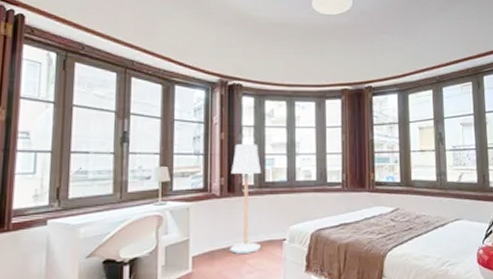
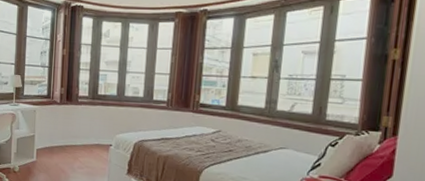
floor lamp: present [230,144,262,254] -> none [66,60,96,153]

